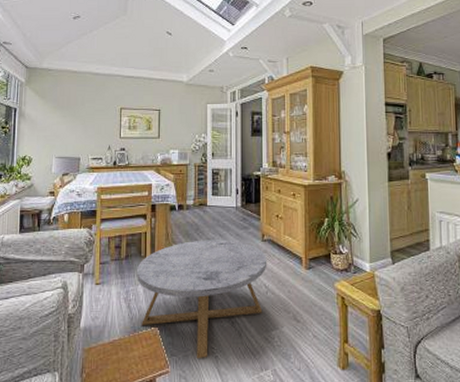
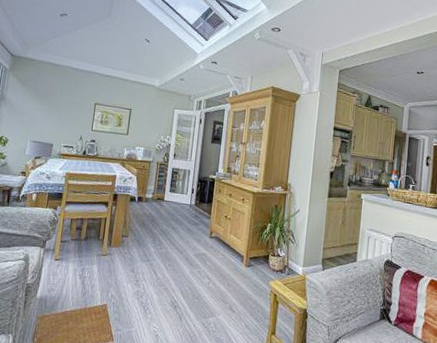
coffee table: present [136,239,267,358] -> none [93,230,213,336]

